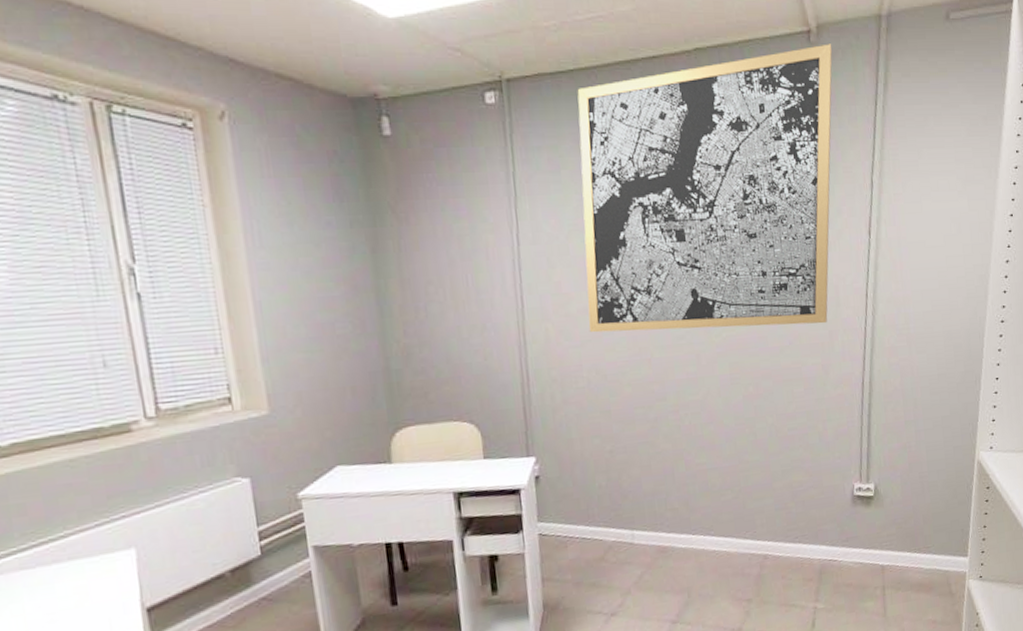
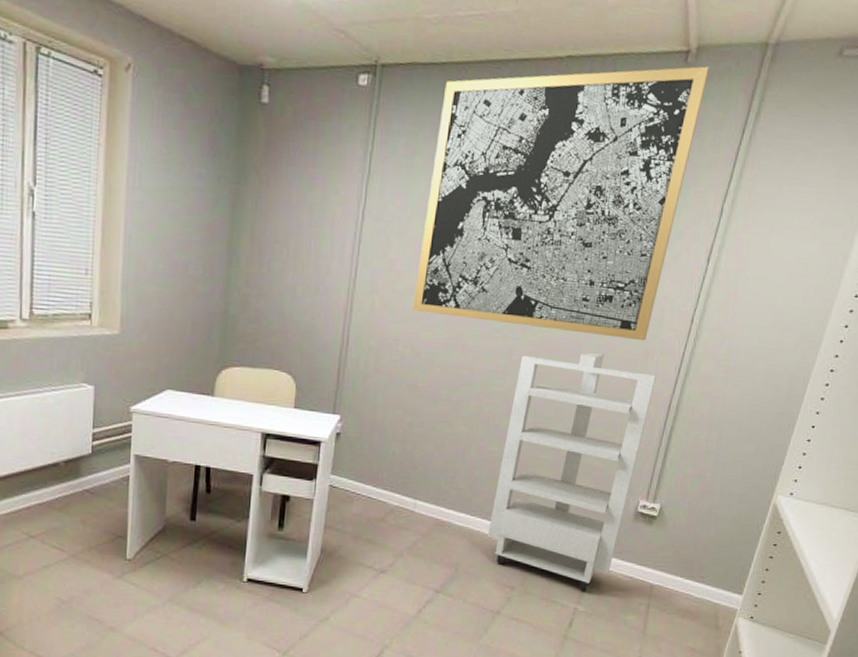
storage cabinet: none [710,342,845,587] -> present [487,352,656,591]

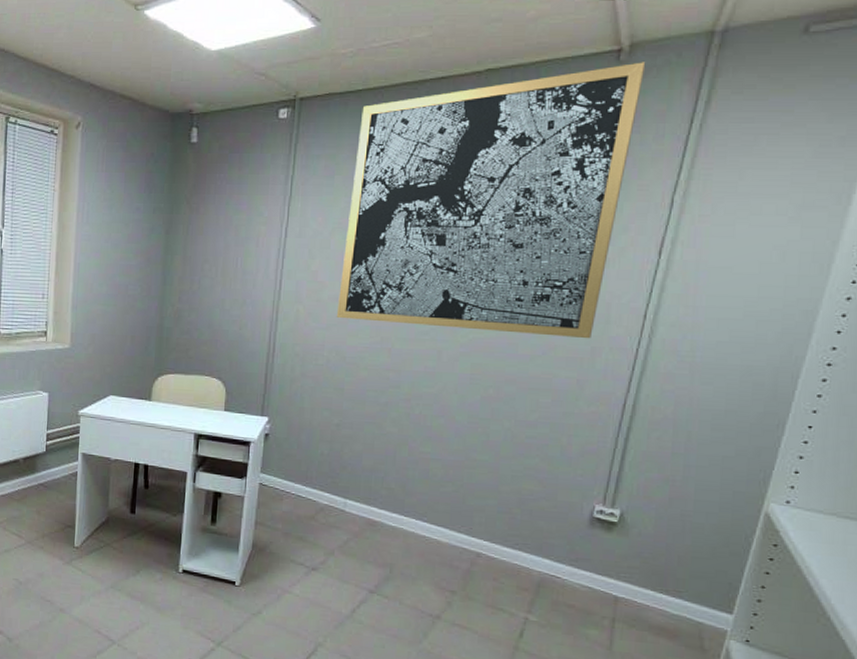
storage cabinet: present [487,352,656,591] -> none [423,352,606,600]

